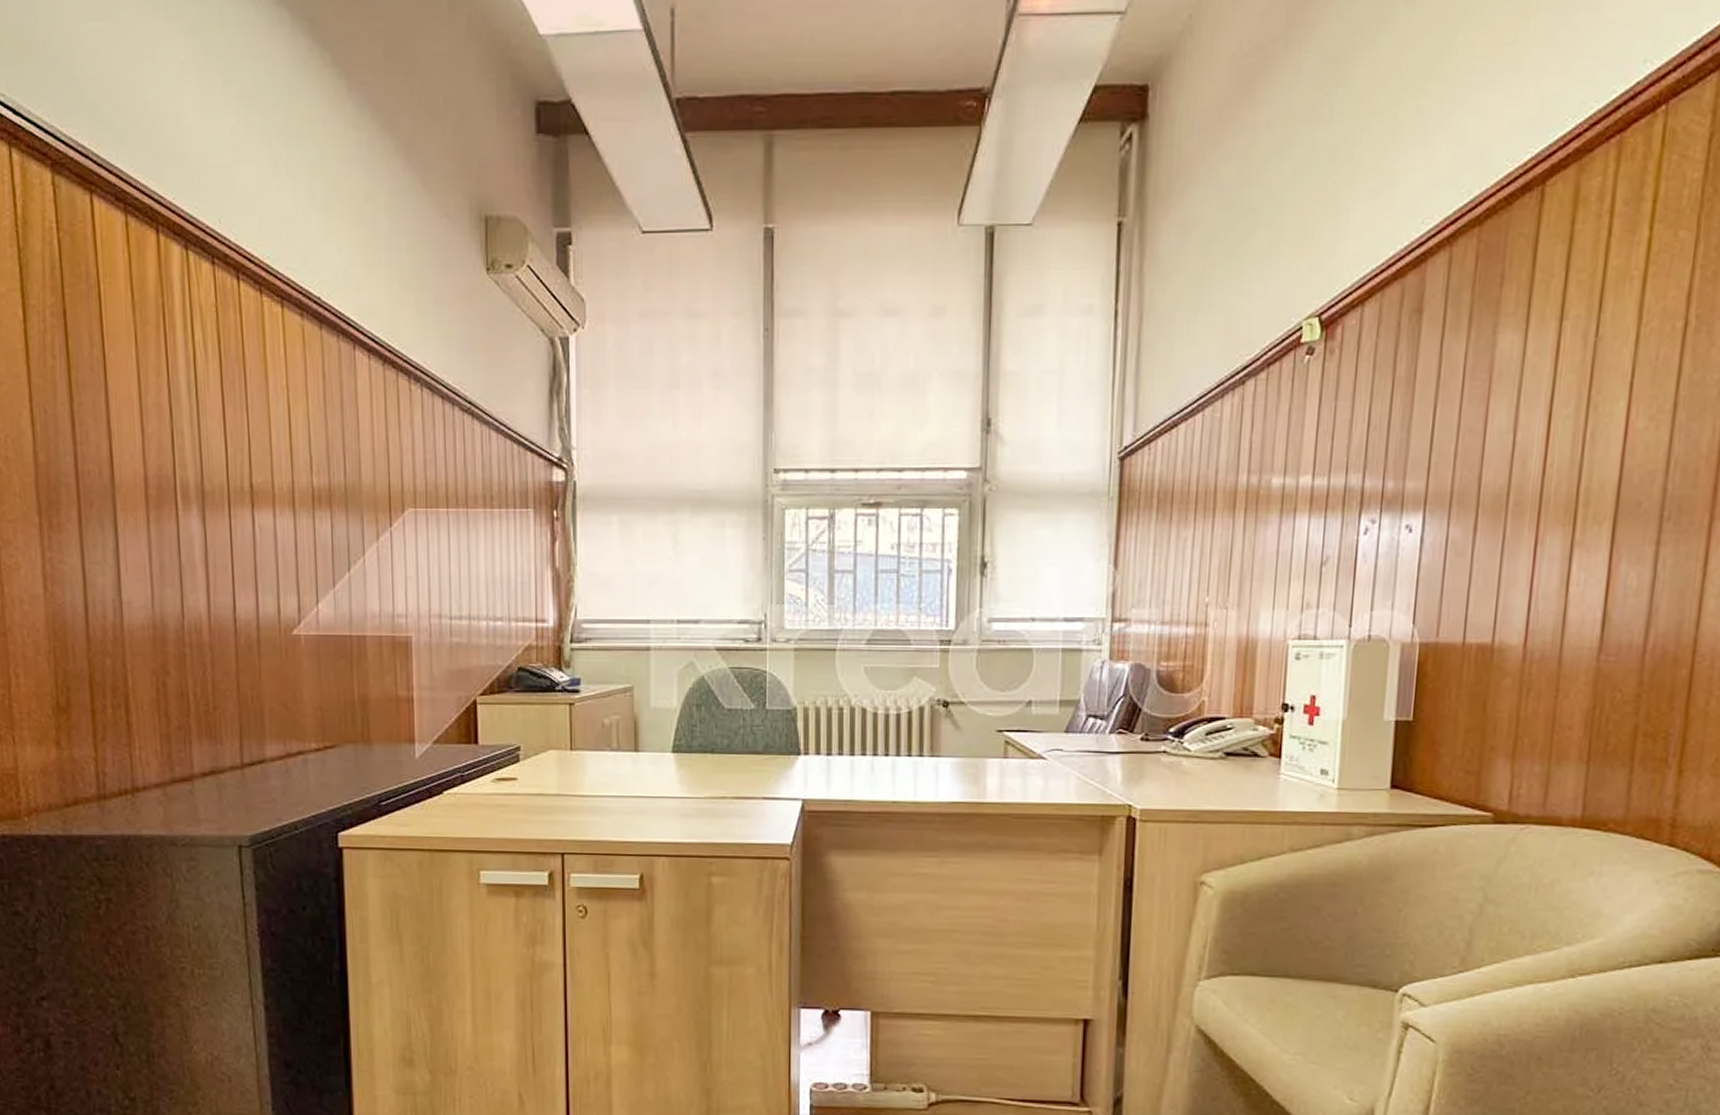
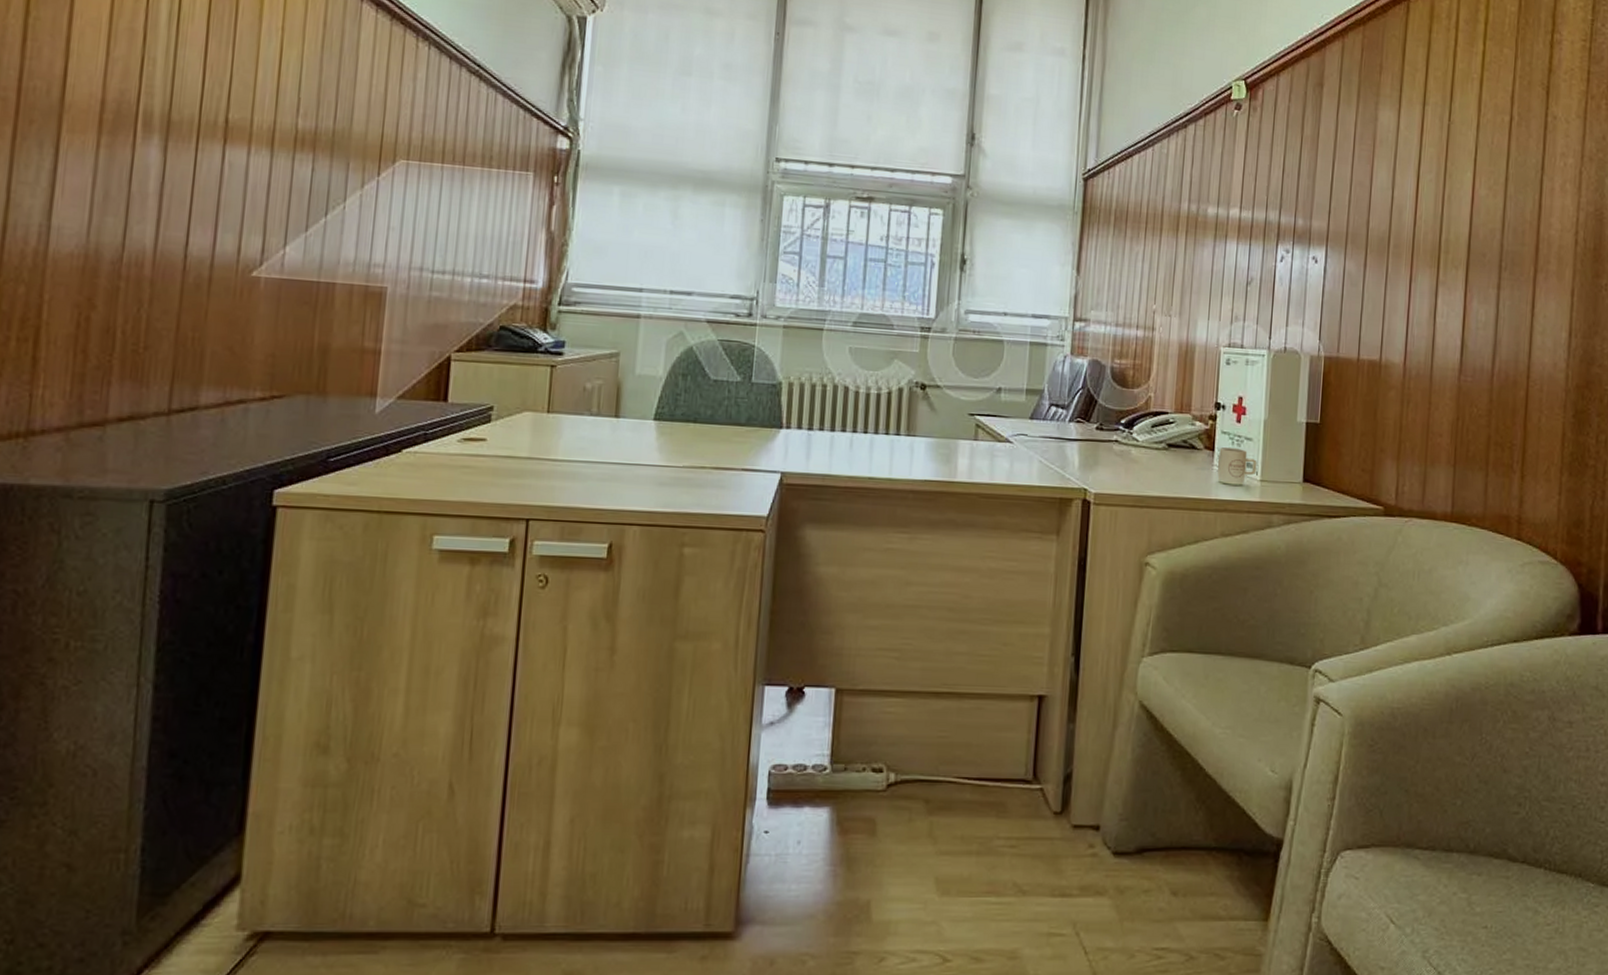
mug: none [1285,752,1334,795] -> present [1217,447,1257,486]

